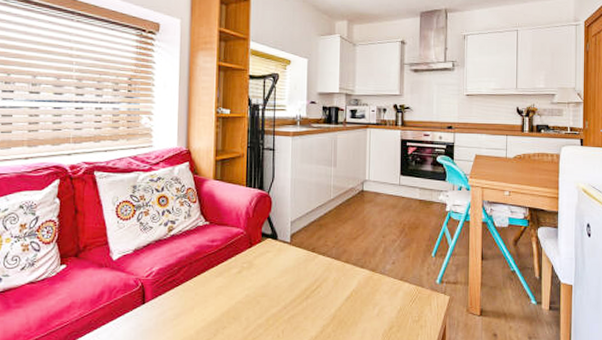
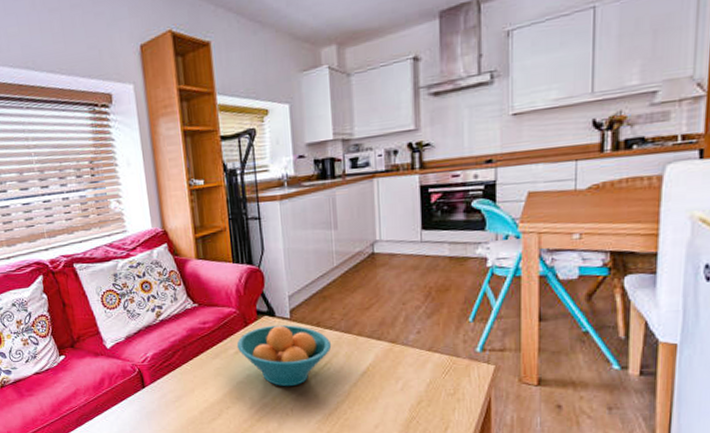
fruit bowl: none [240,247,323,309] -> present [236,324,332,387]

